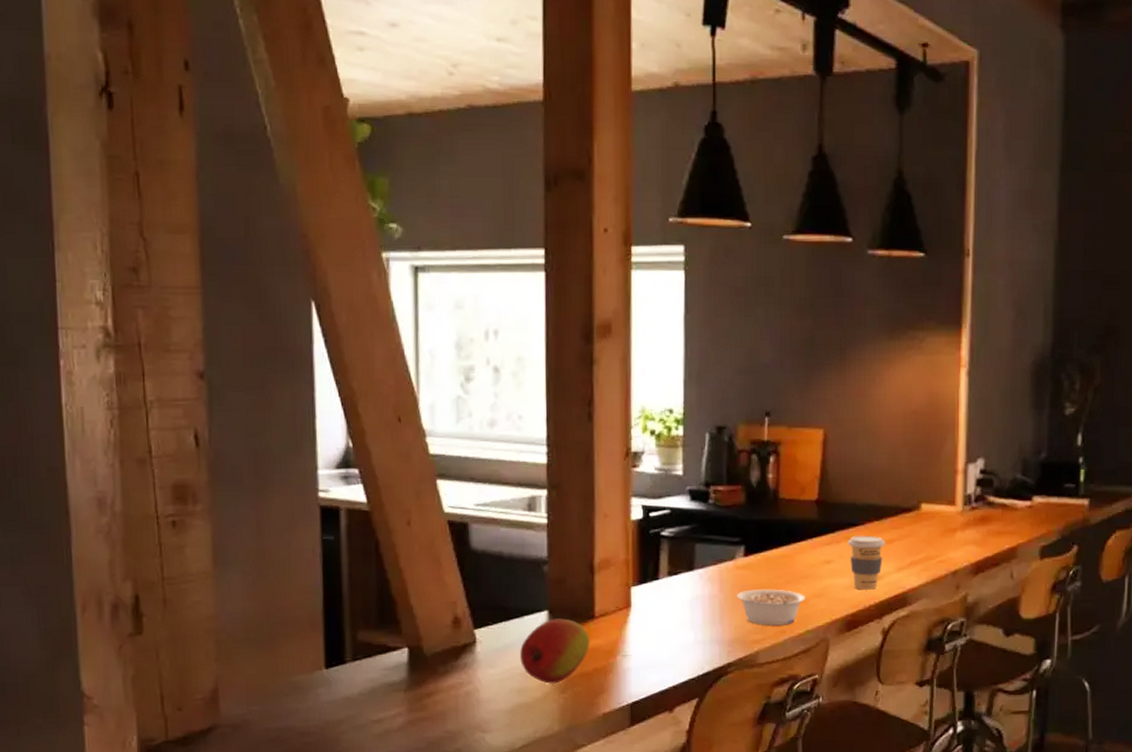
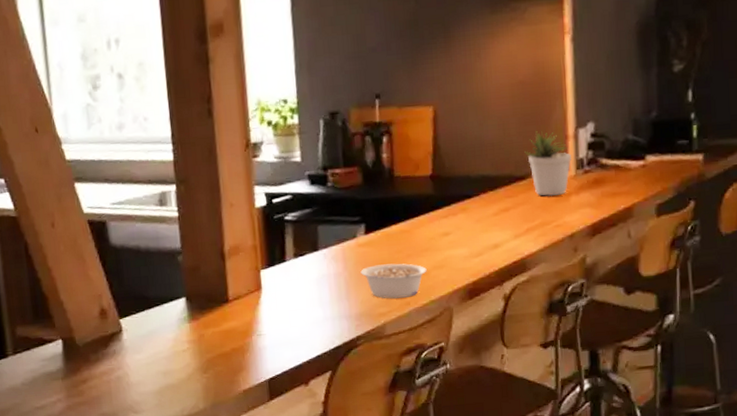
fruit: present [520,618,591,684] -> none [163,304,227,365]
coffee cup: present [848,535,885,590] -> none [464,205,501,259]
potted plant: none [913,462,959,531] -> present [524,130,571,197]

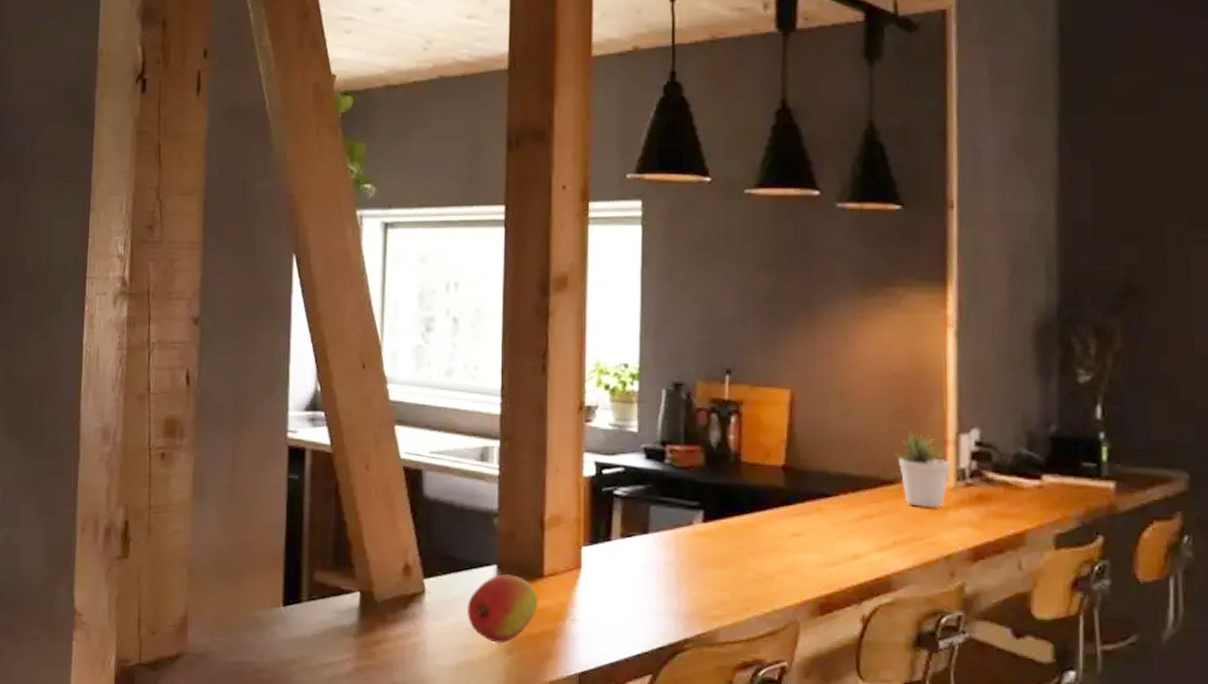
fruit: none [163,304,227,365] -> present [467,574,539,644]
legume: present [360,263,427,299] -> none [695,559,772,602]

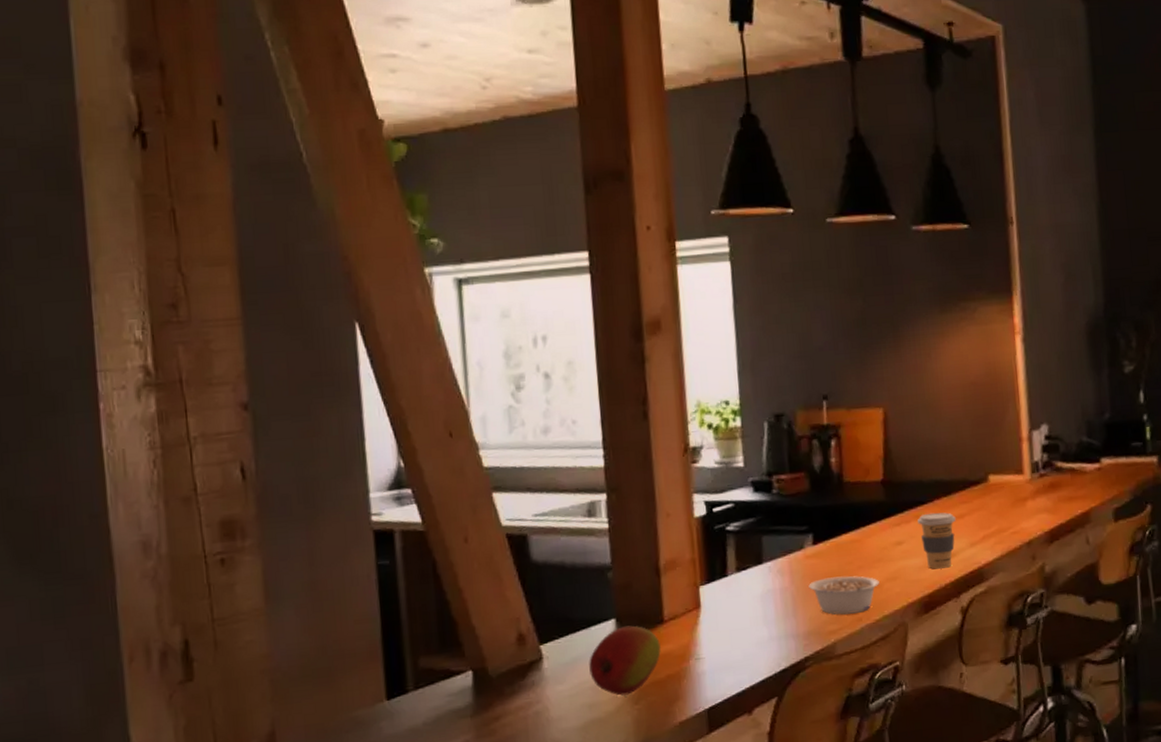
legume: none [695,559,772,602] -> present [808,576,880,615]
coffee cup: none [820,507,863,570] -> present [918,512,956,569]
potted plant: present [894,430,951,508] -> none [978,432,1026,502]

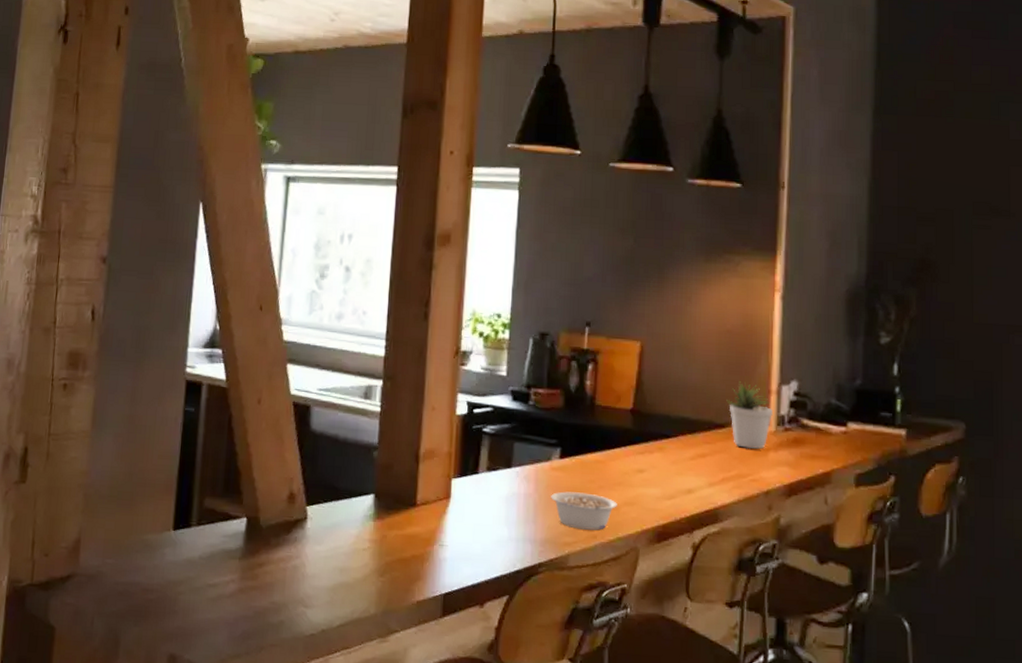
fruit: present [589,625,662,696] -> none [345,503,411,566]
coffee cup: present [918,512,956,569] -> none [661,447,698,503]
potted plant: none [978,432,1026,502] -> present [726,380,773,450]

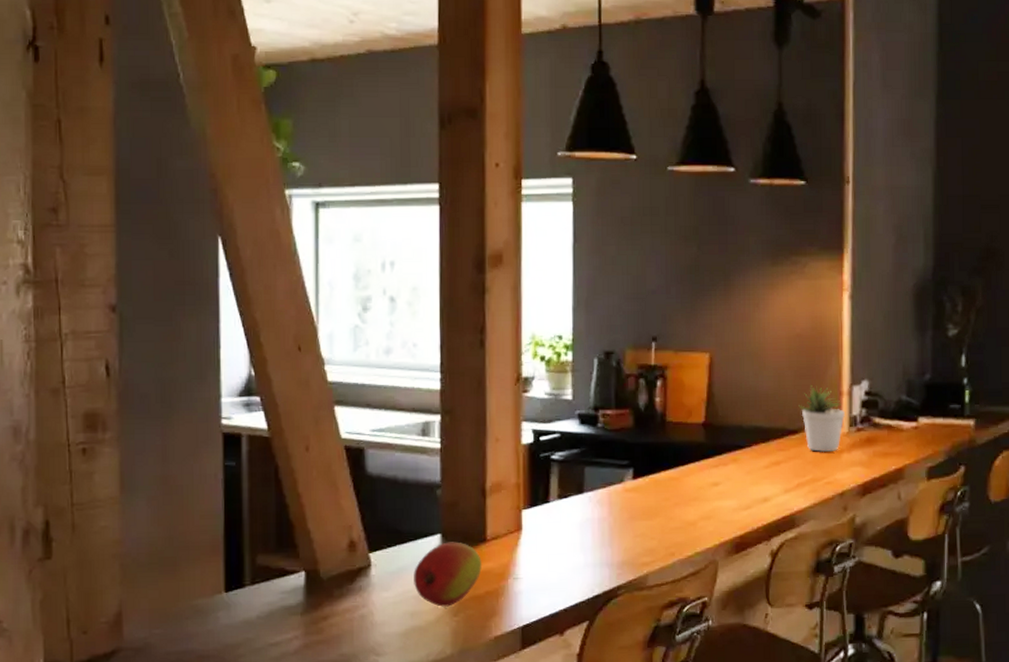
fruit: none [345,503,411,566] -> present [414,542,483,607]
legume: present [551,491,617,530] -> none [626,511,694,548]

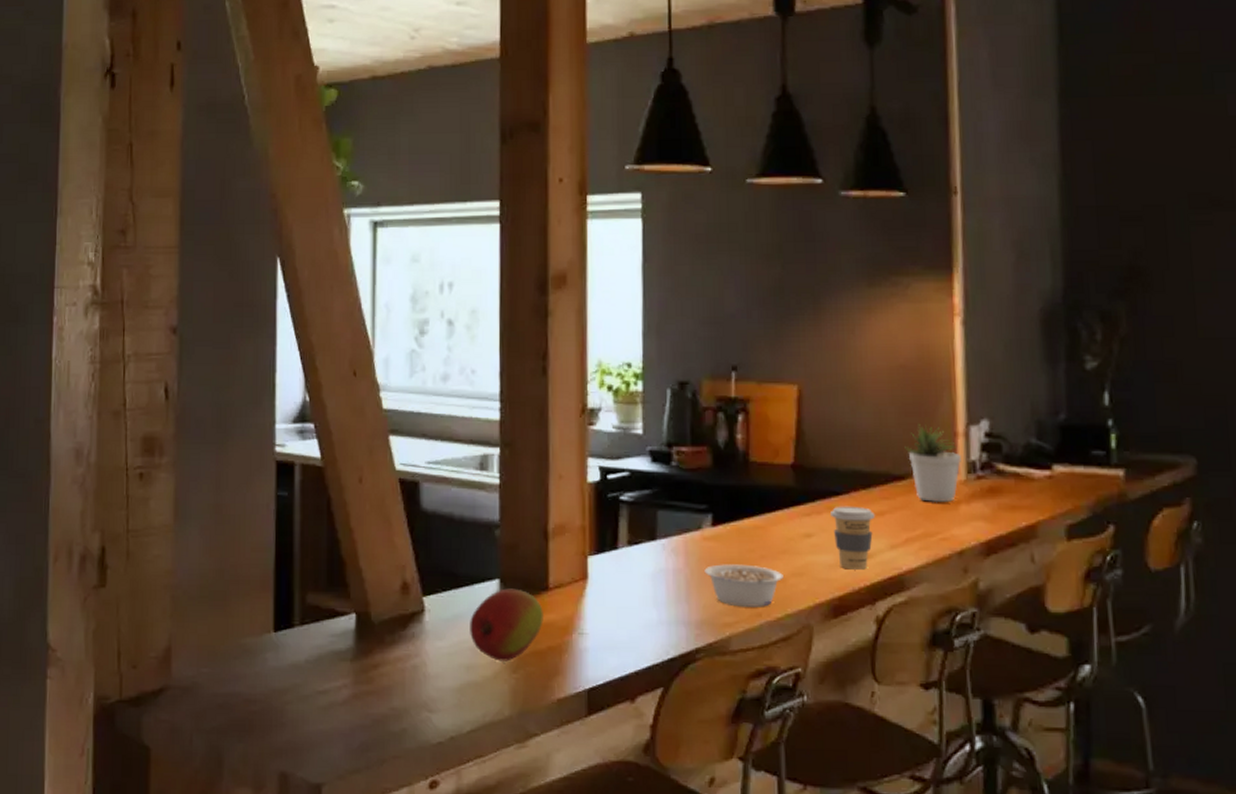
legume: none [626,511,694,548] -> present [704,564,783,607]
coffee cup: none [735,457,772,512] -> present [831,506,875,570]

